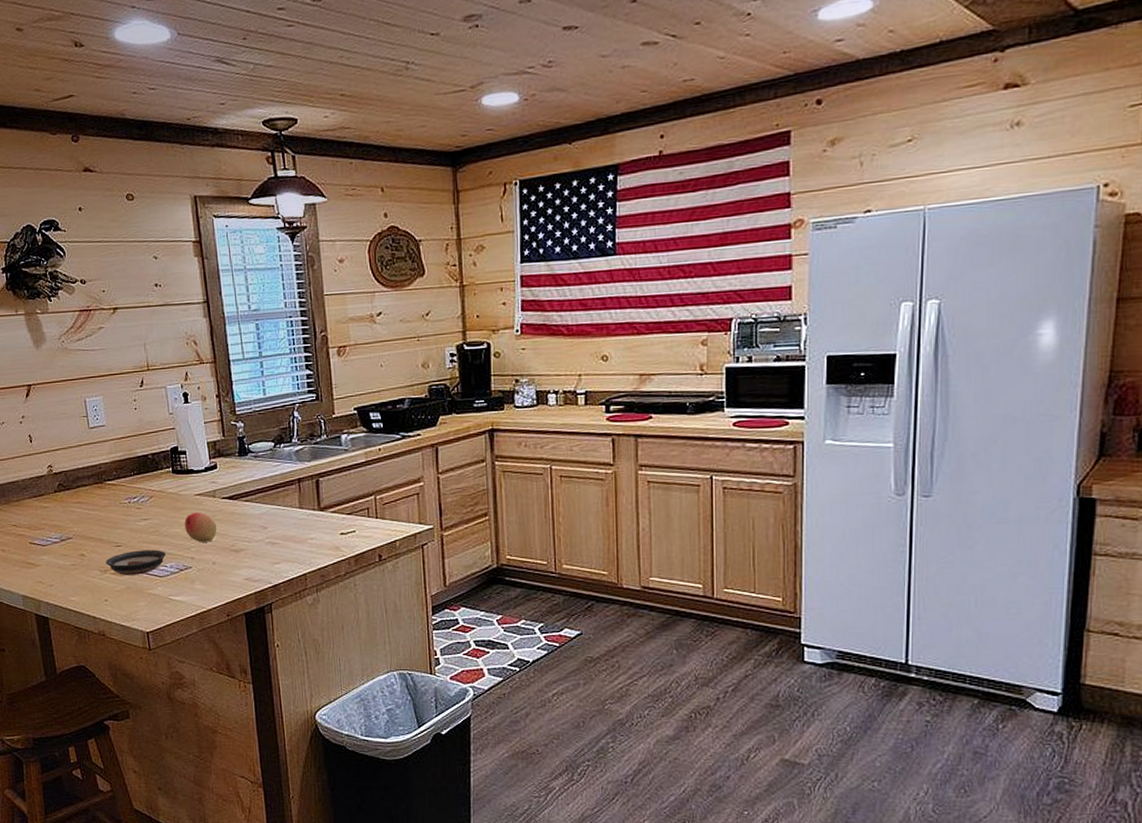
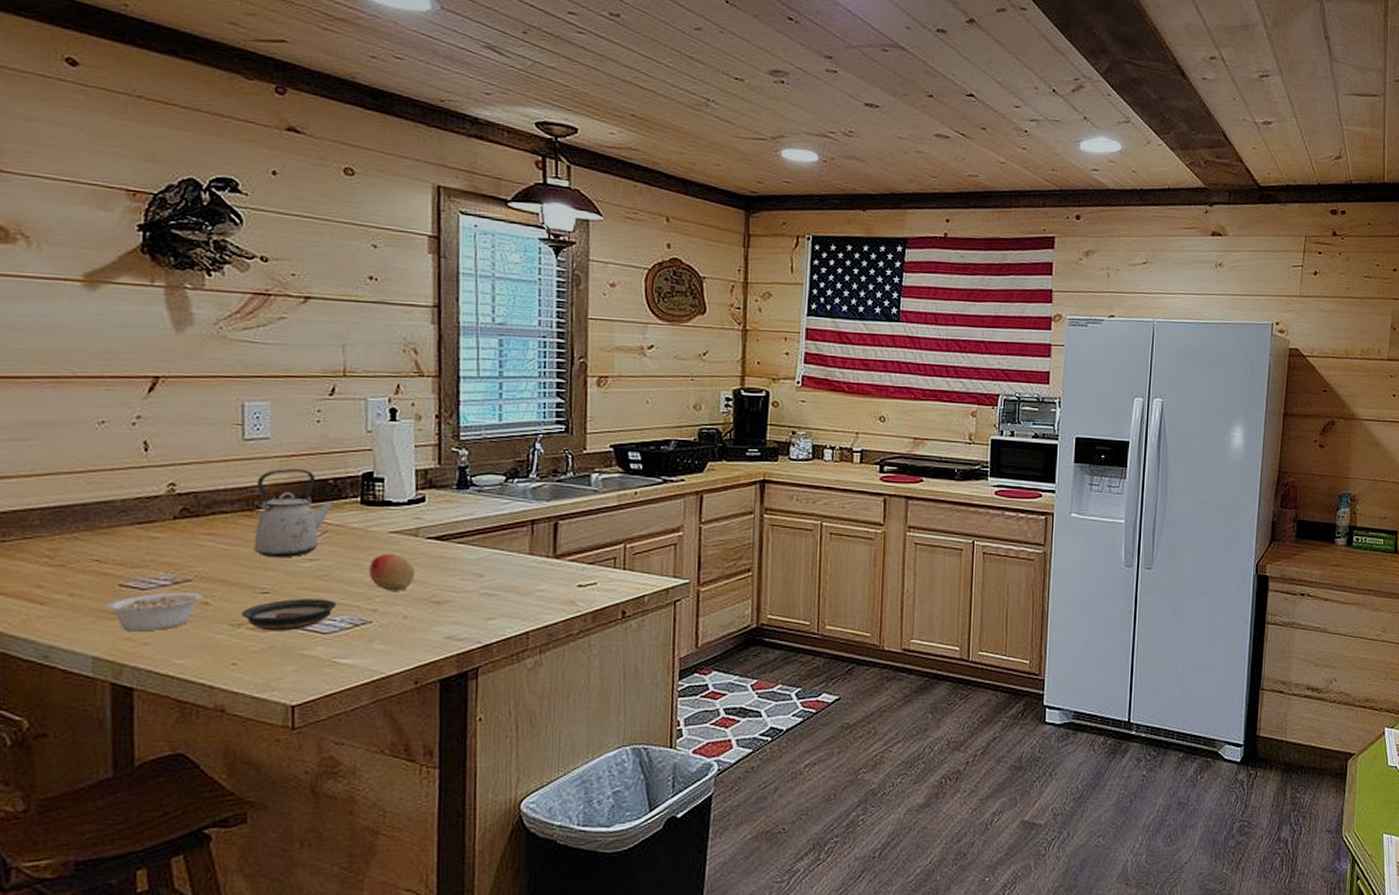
legume: none [24,547,87,577] -> present [107,592,214,632]
kettle: none [102,447,155,519] -> present [254,468,335,558]

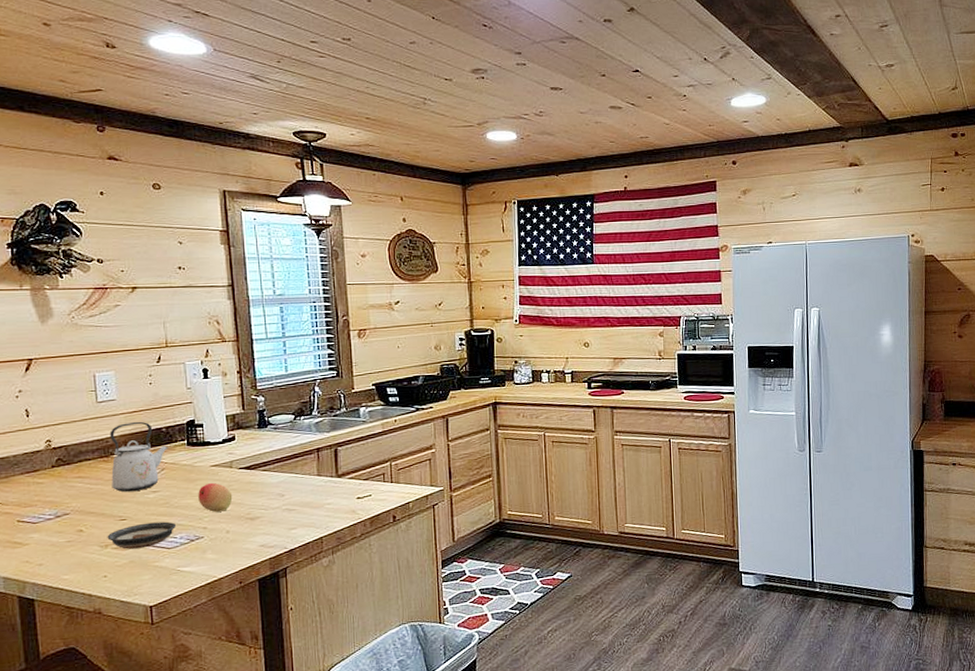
legume: present [107,592,214,632] -> none [10,523,86,556]

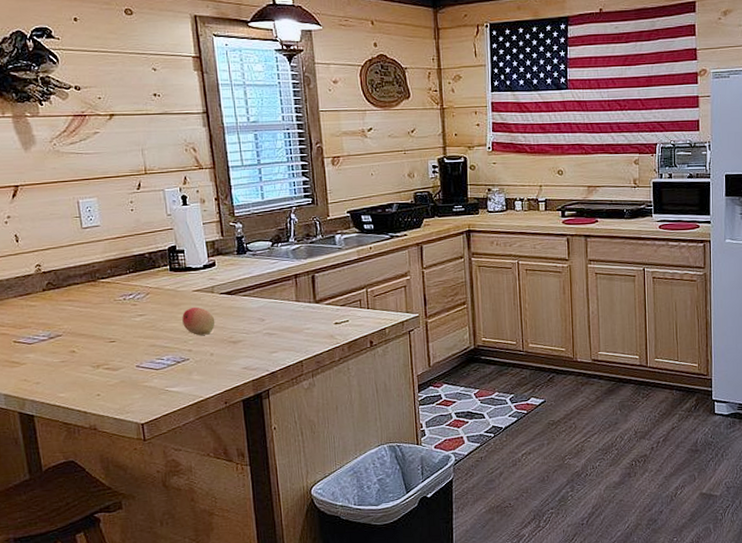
saucer: present [107,521,177,549] -> none [98,344,163,370]
kettle: present [110,421,168,492] -> none [95,247,152,316]

